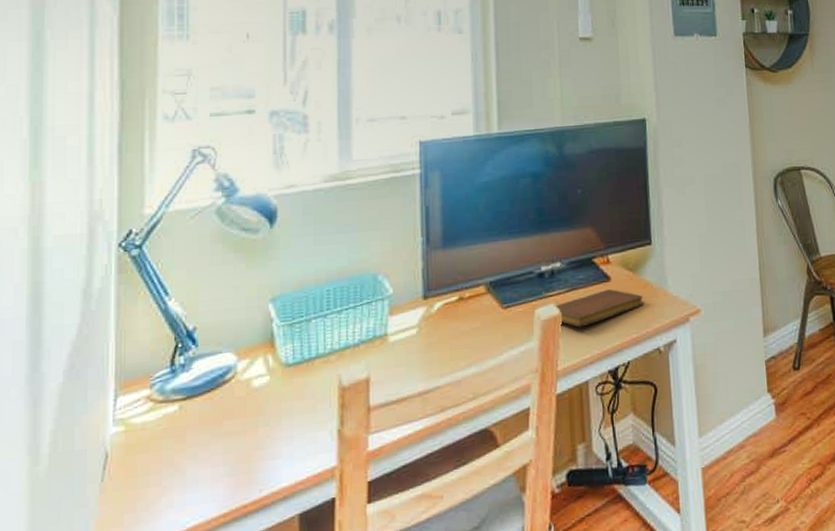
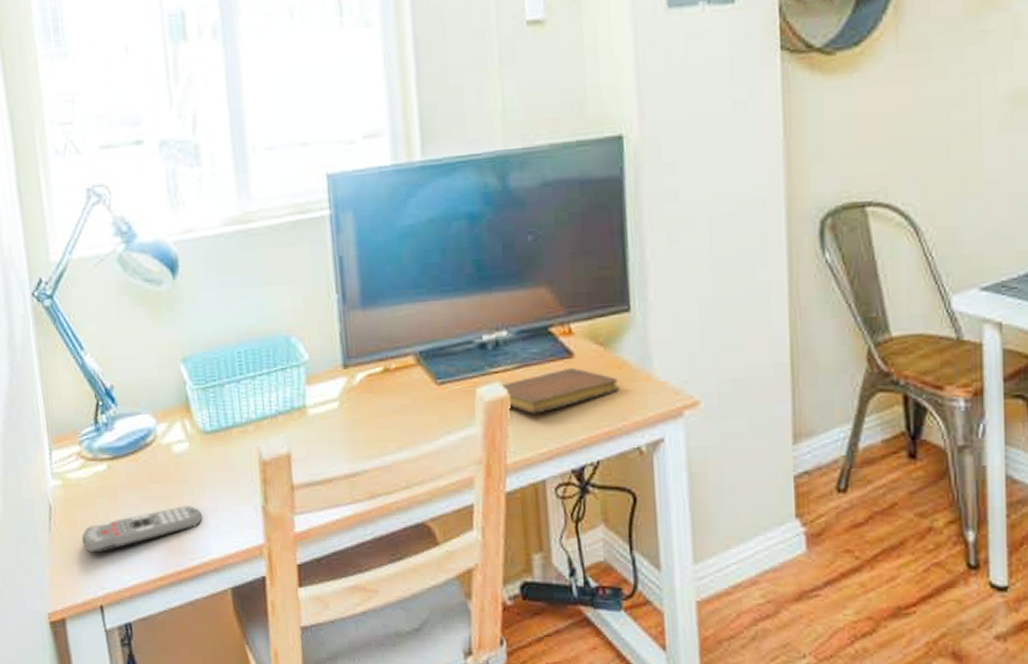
remote control: none [138,437,275,500] -> present [81,506,202,554]

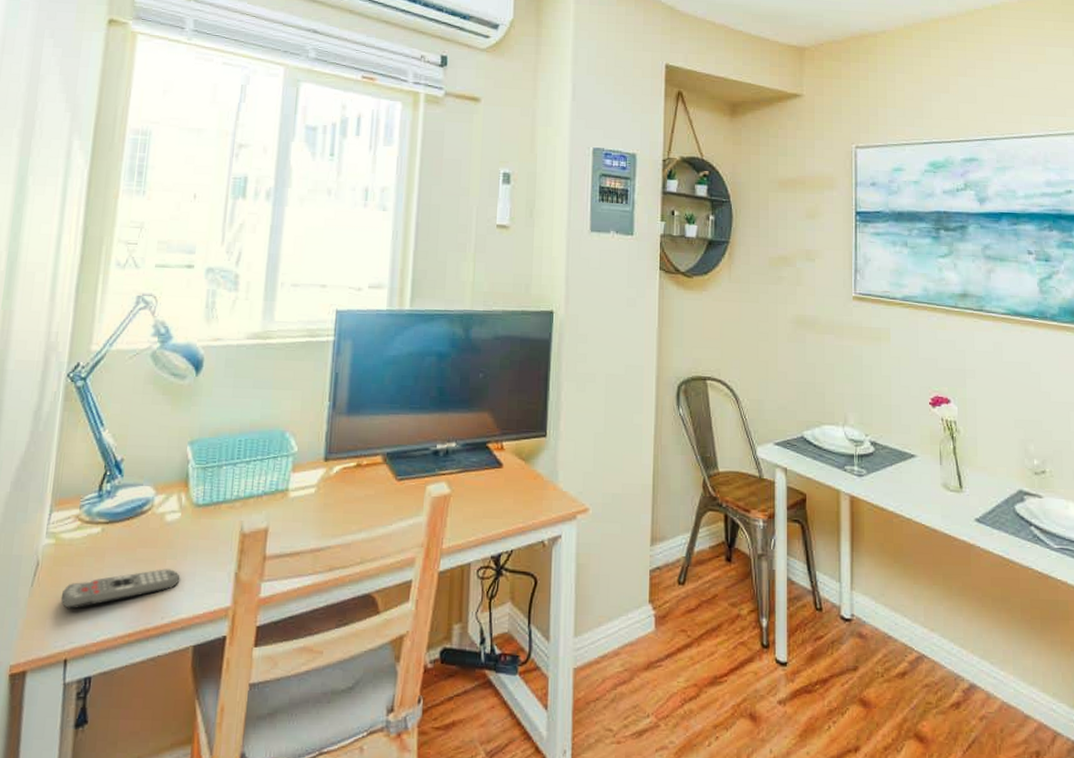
notebook: present [499,367,620,414] -> none [445,475,533,509]

